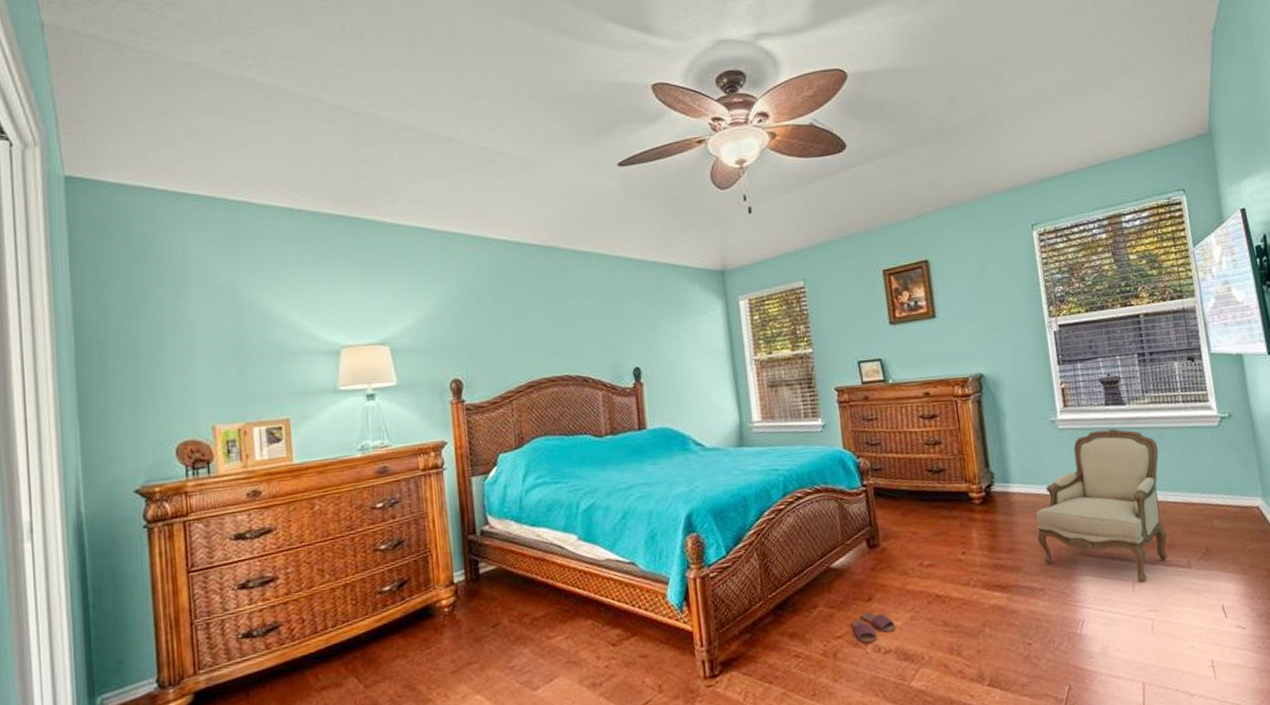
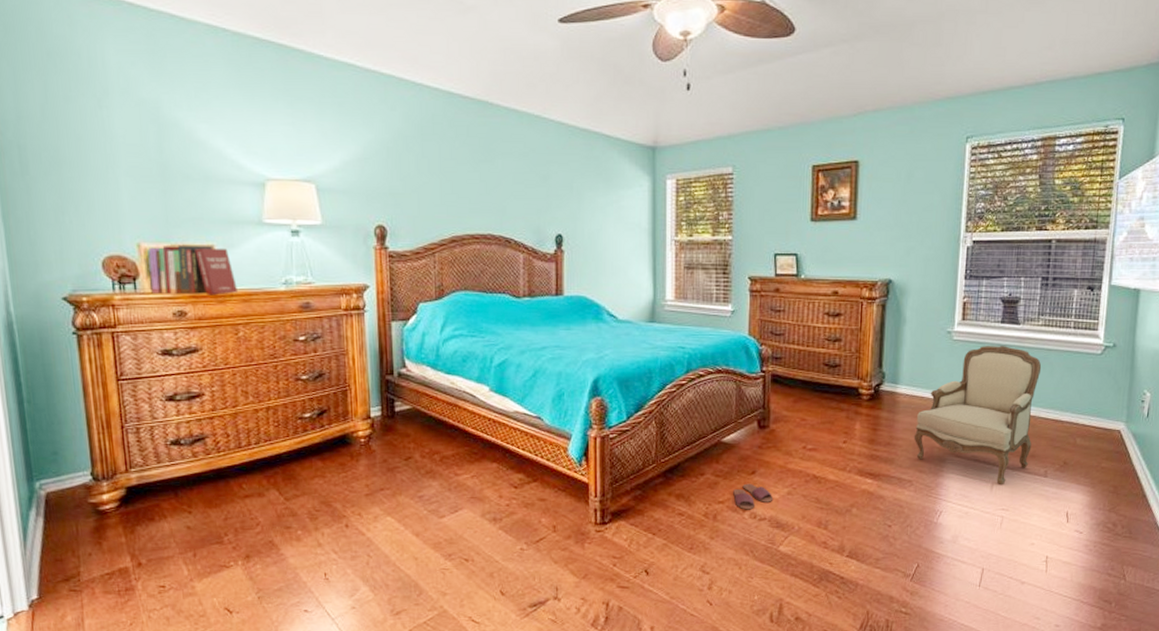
books: none [222,420,313,476] -> present [147,244,237,295]

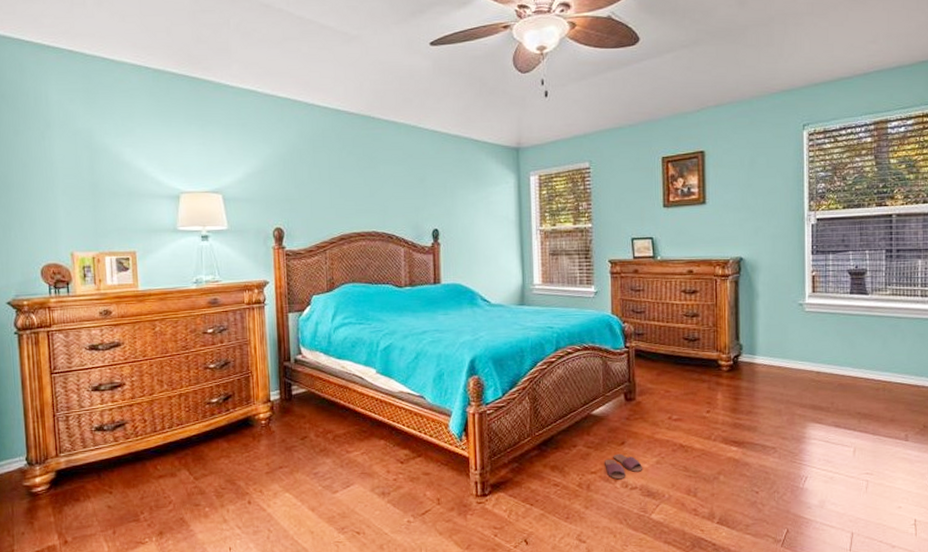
books: present [147,244,237,295] -> none [79,251,155,296]
armchair: present [913,346,1042,484] -> none [774,315,893,449]

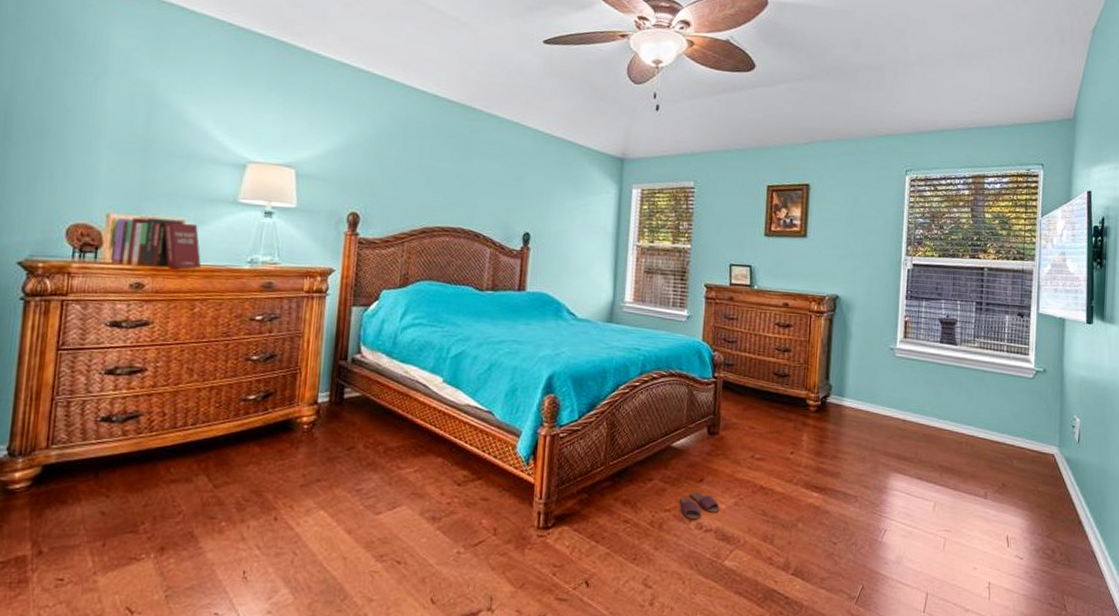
books: none [79,251,155,296] -> present [111,217,201,270]

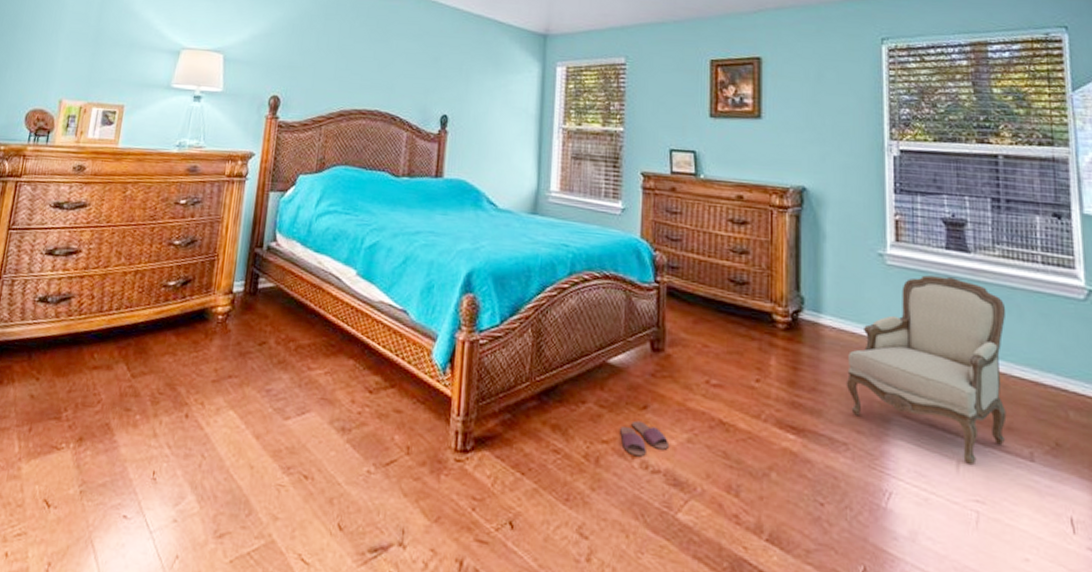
books: present [111,217,201,270] -> none [59,103,136,153]
armchair: none [859,364,979,504] -> present [846,275,1007,465]

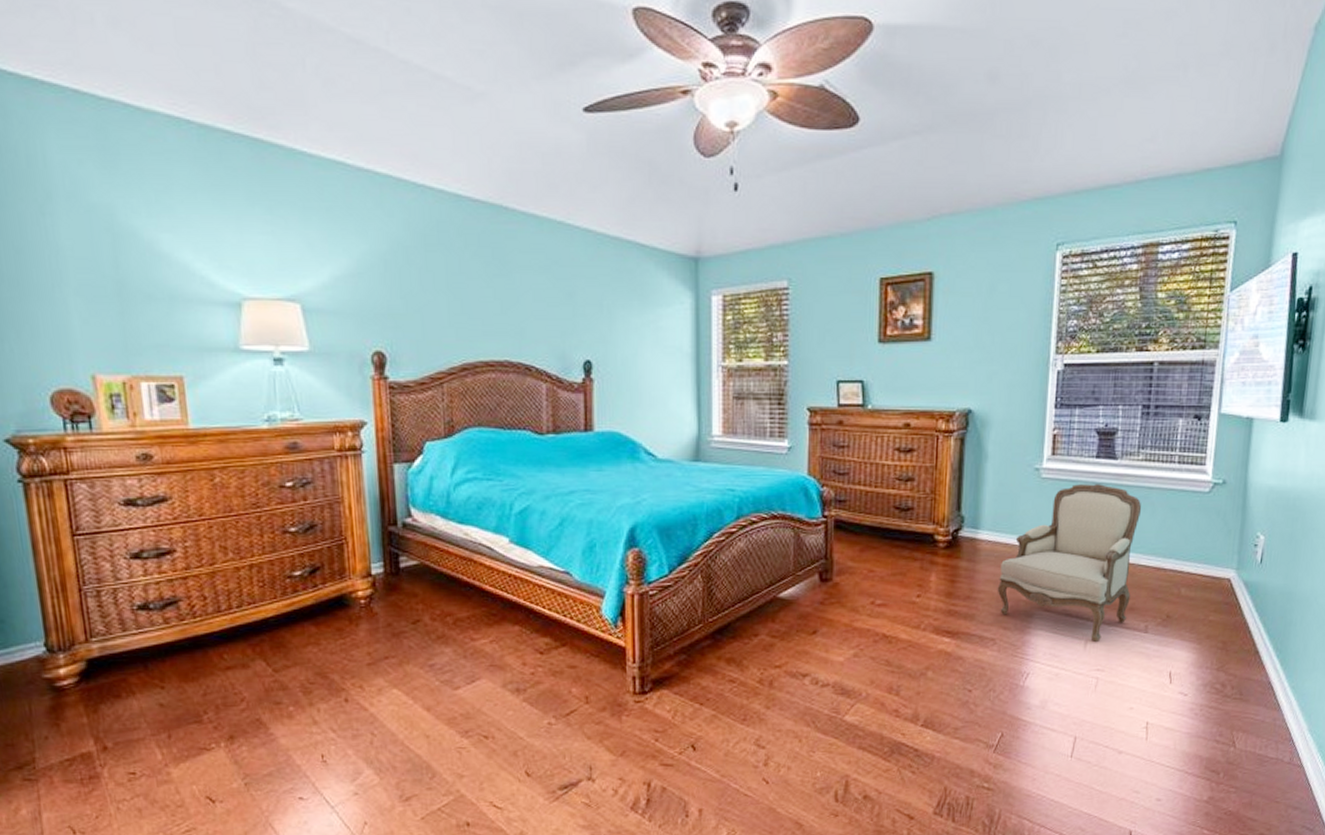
slippers: present [620,420,670,457] -> none [792,644,838,675]

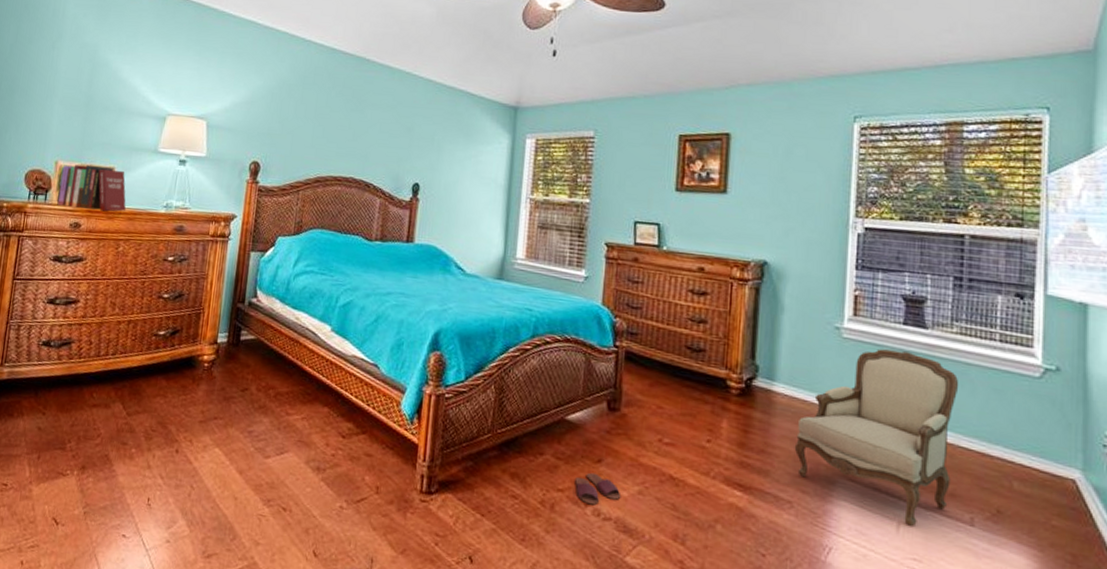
books: none [104,376,212,435] -> present [57,164,126,212]
slippers: none [792,644,838,675] -> present [575,472,621,506]

